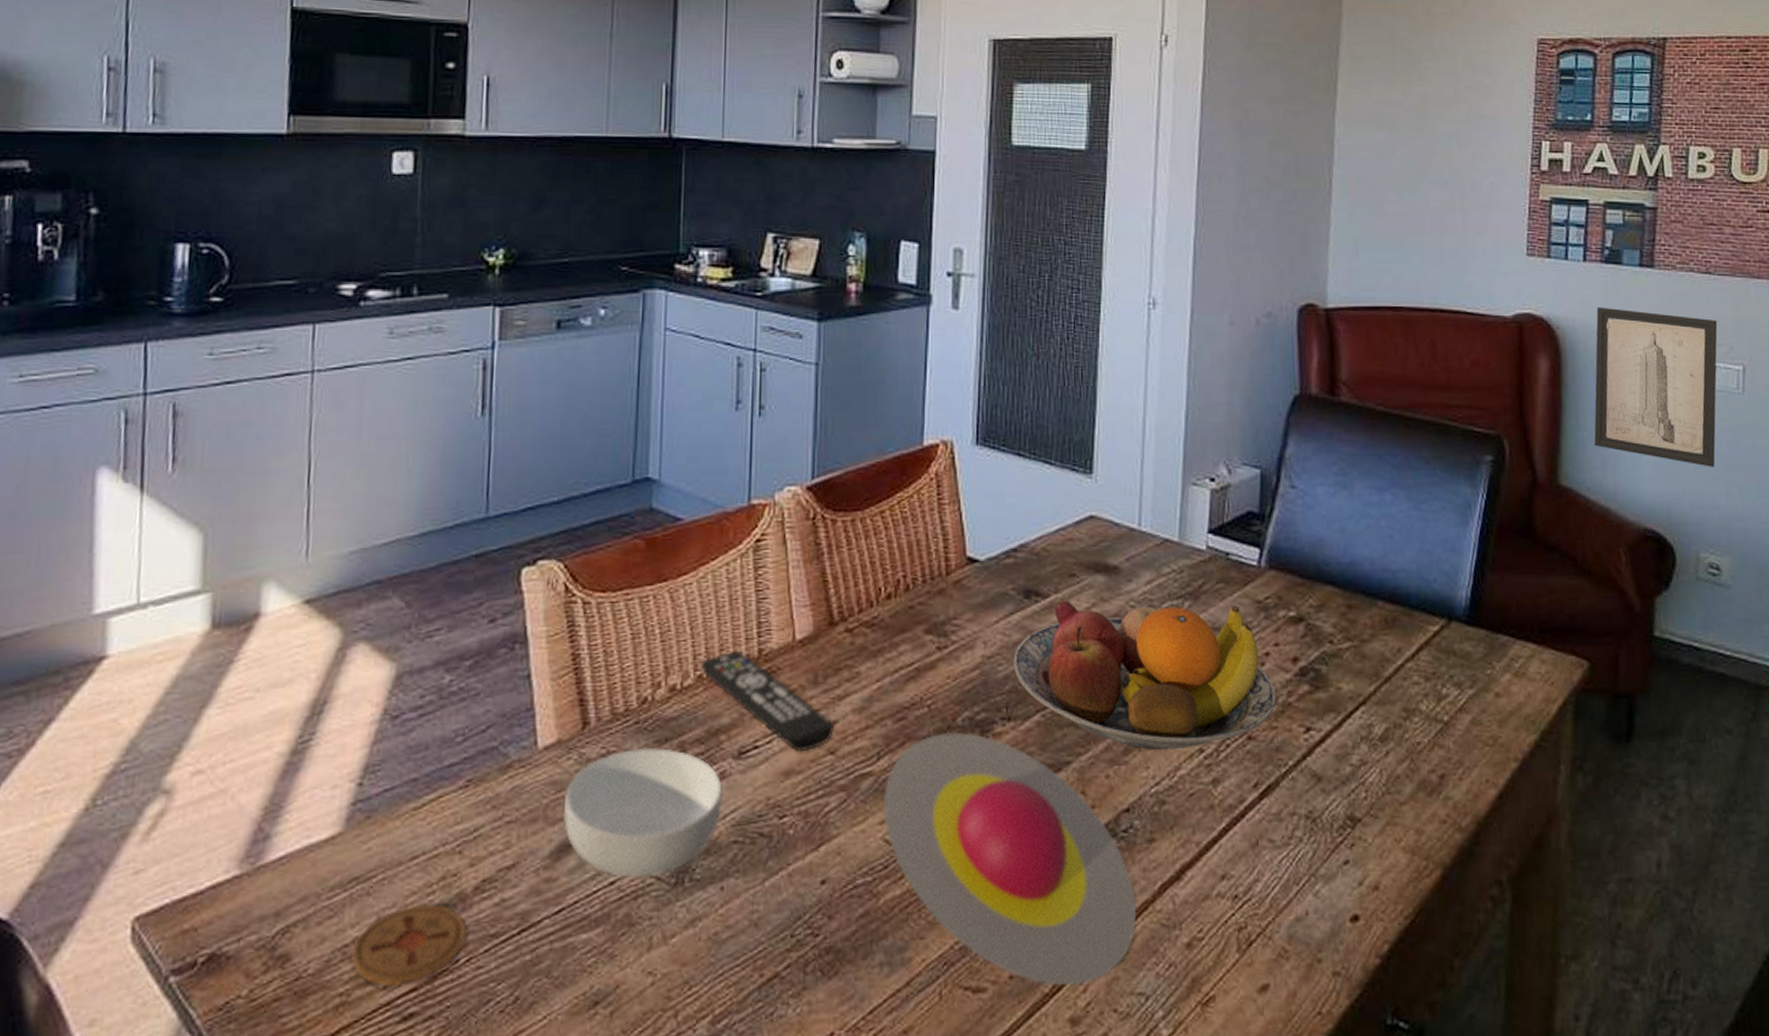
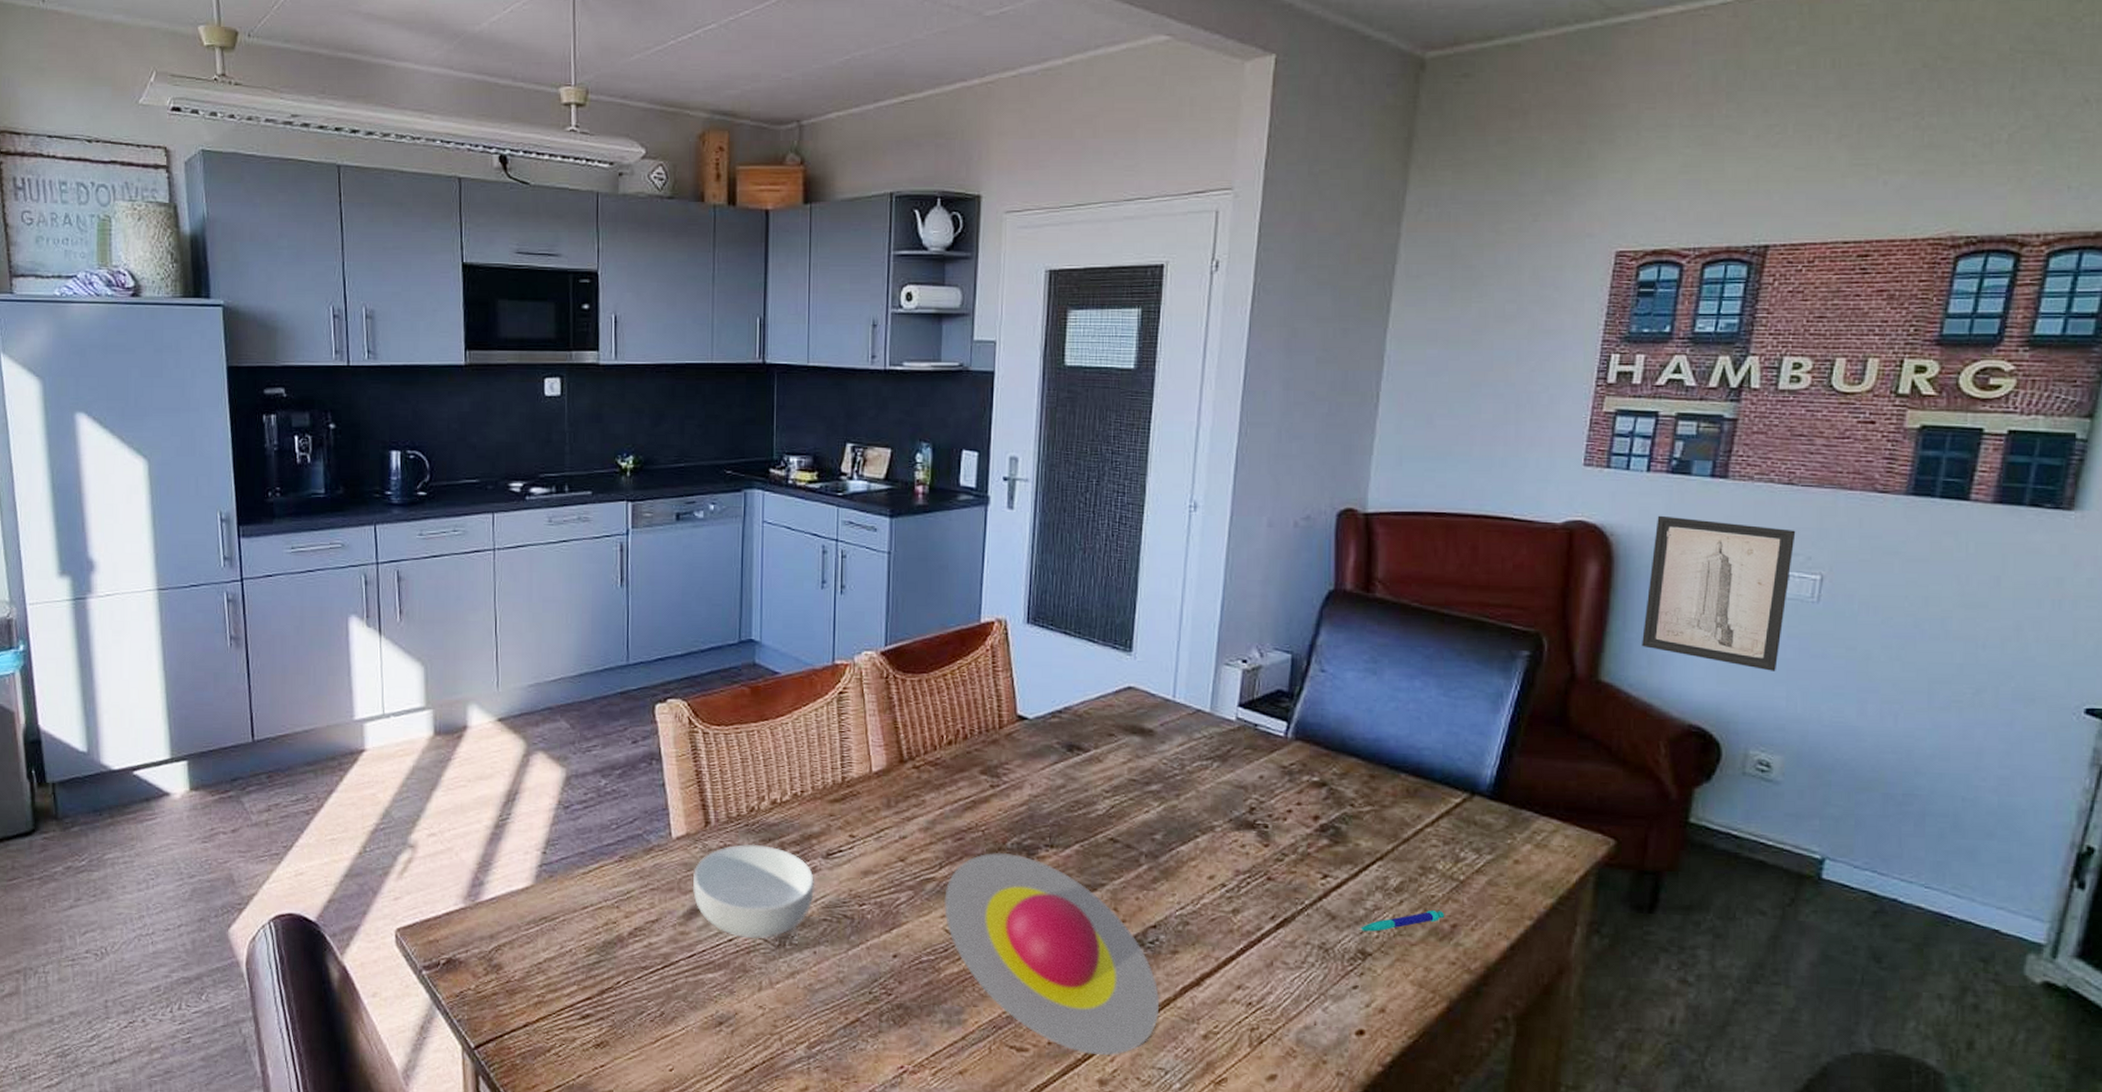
coaster: present [352,903,467,987] -> none [545,940,624,995]
remote control: present [700,650,834,753] -> none [795,776,904,858]
fruit bowl: present [1013,600,1276,751] -> none [1056,755,1296,883]
pen: none [1346,760,1432,793] -> present [1359,910,1445,932]

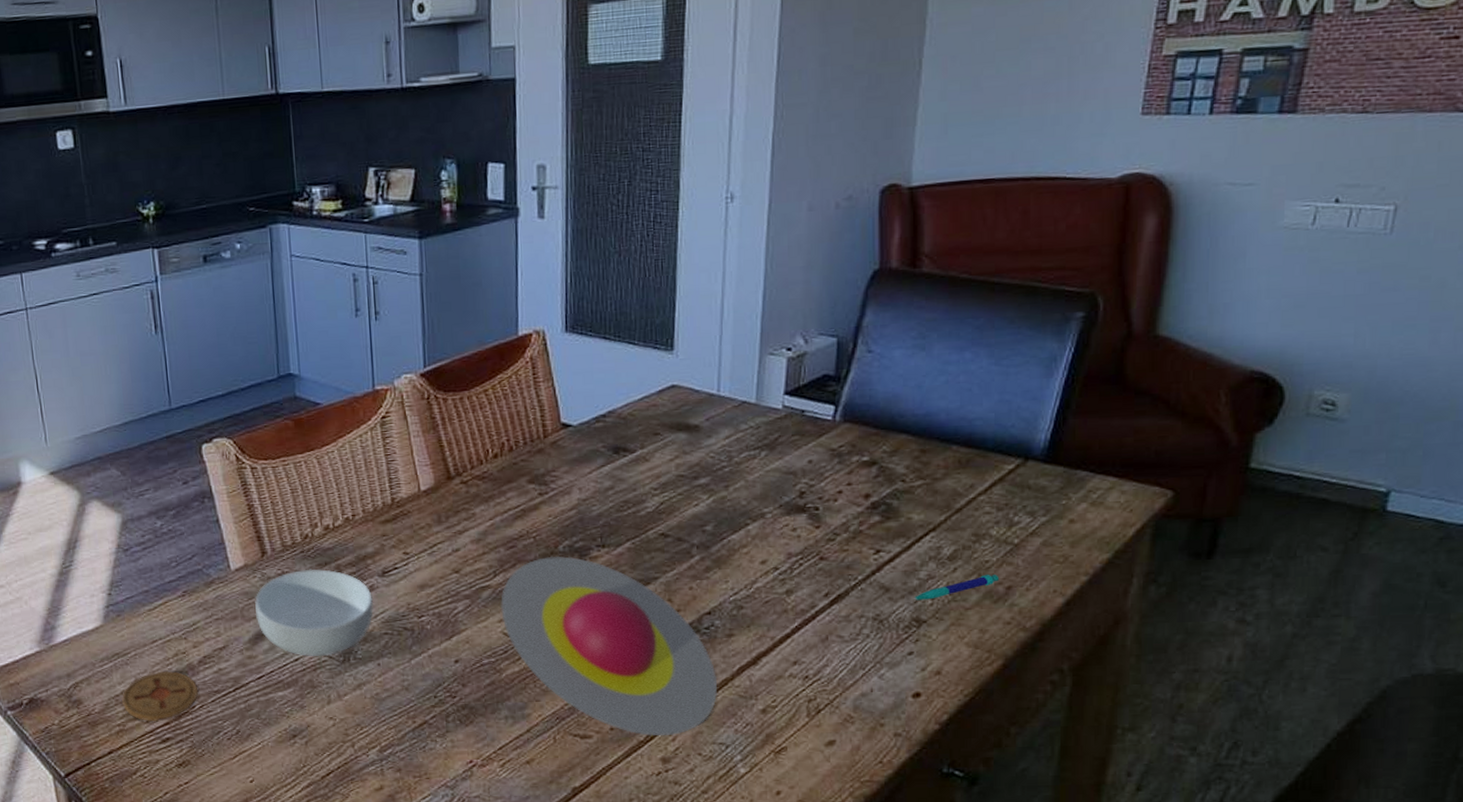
coaster: none [545,940,624,995] -> present [122,670,198,721]
wall art: present [1642,515,1796,671] -> none [1202,159,1369,309]

